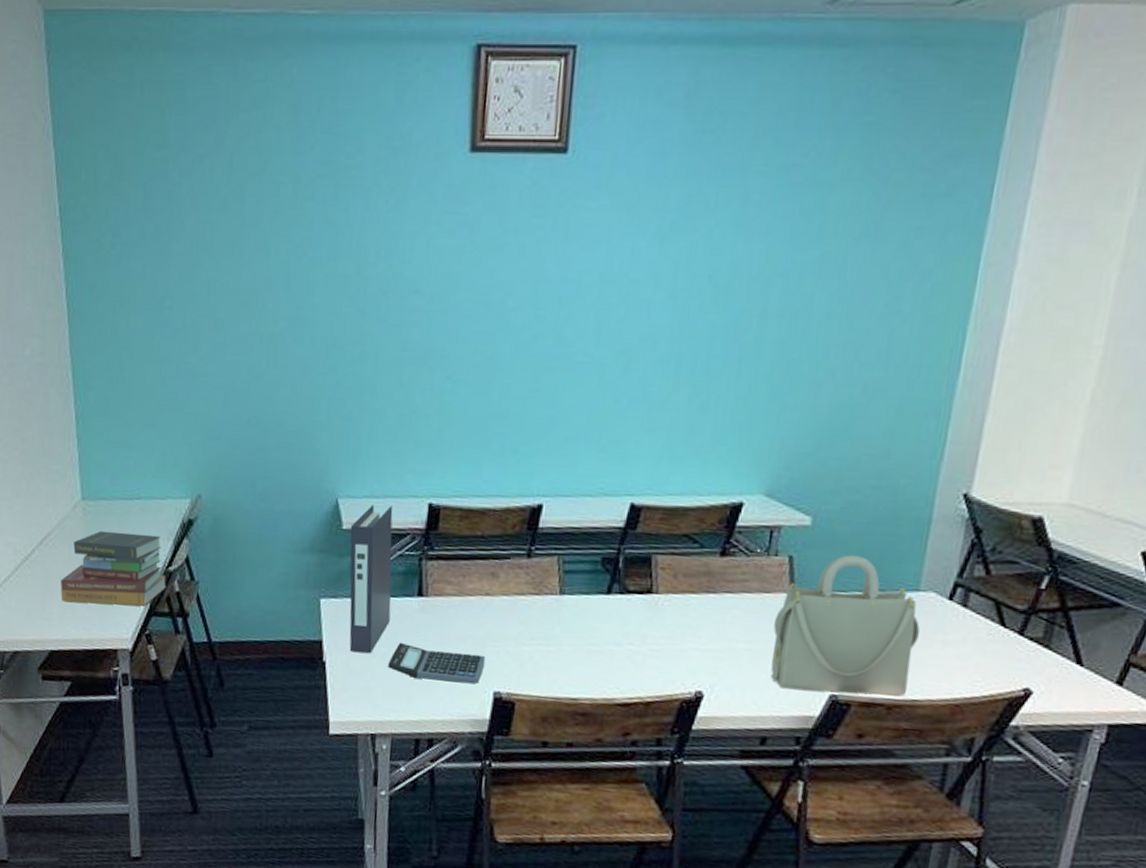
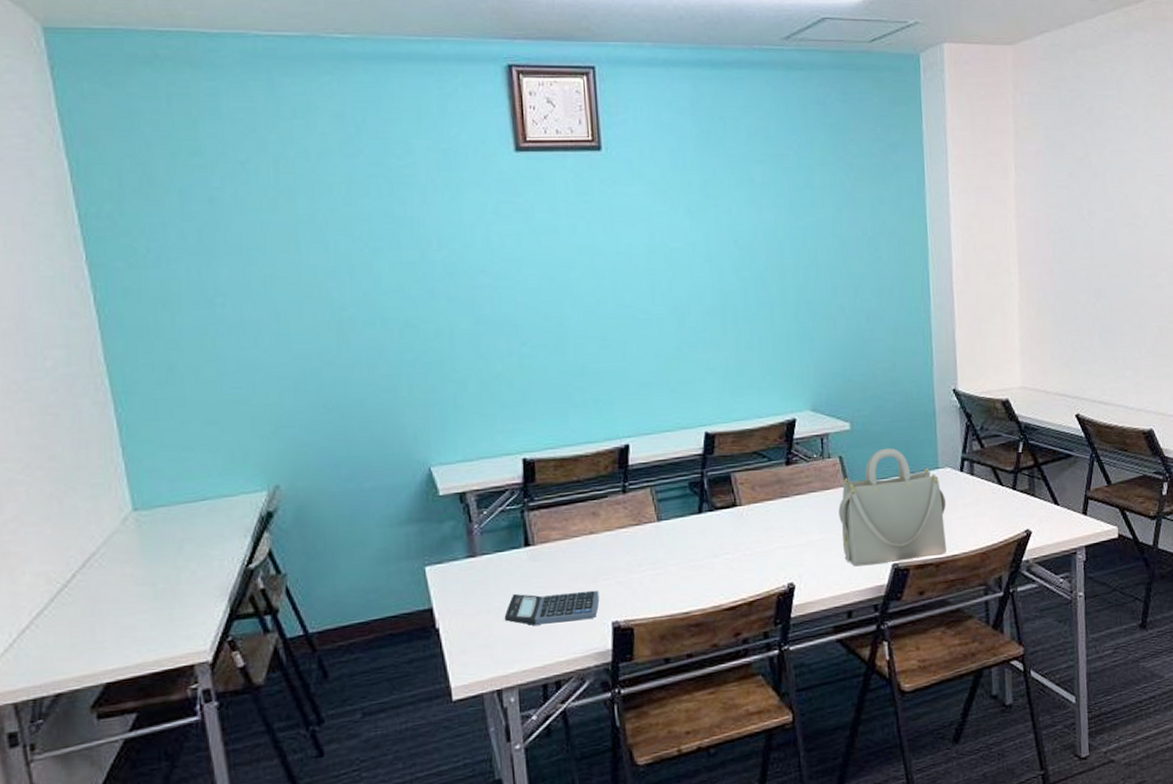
books: present [60,530,167,606] -> none [112,534,249,626]
binder: present [349,505,393,653] -> none [447,467,500,613]

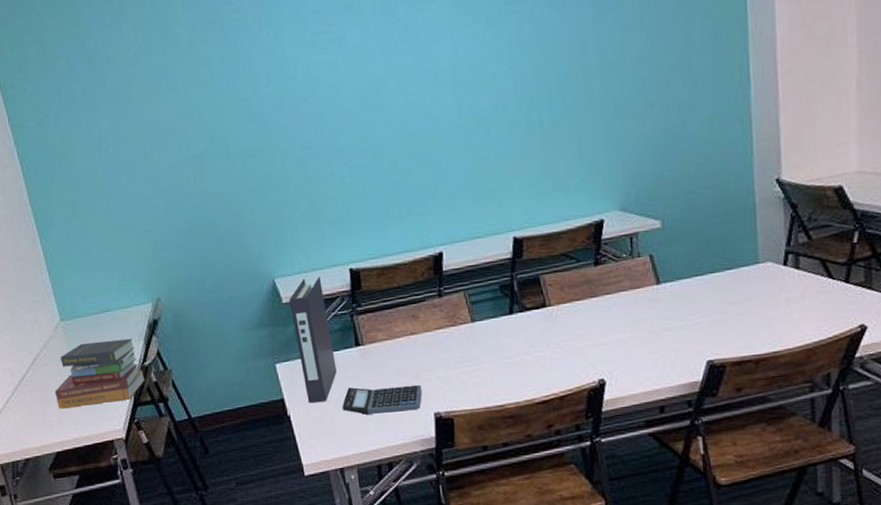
books: none [112,534,249,626] -> present [54,338,146,409]
binder: none [447,467,500,613] -> present [289,277,337,404]
handbag: present [838,448,947,567] -> none [649,244,768,364]

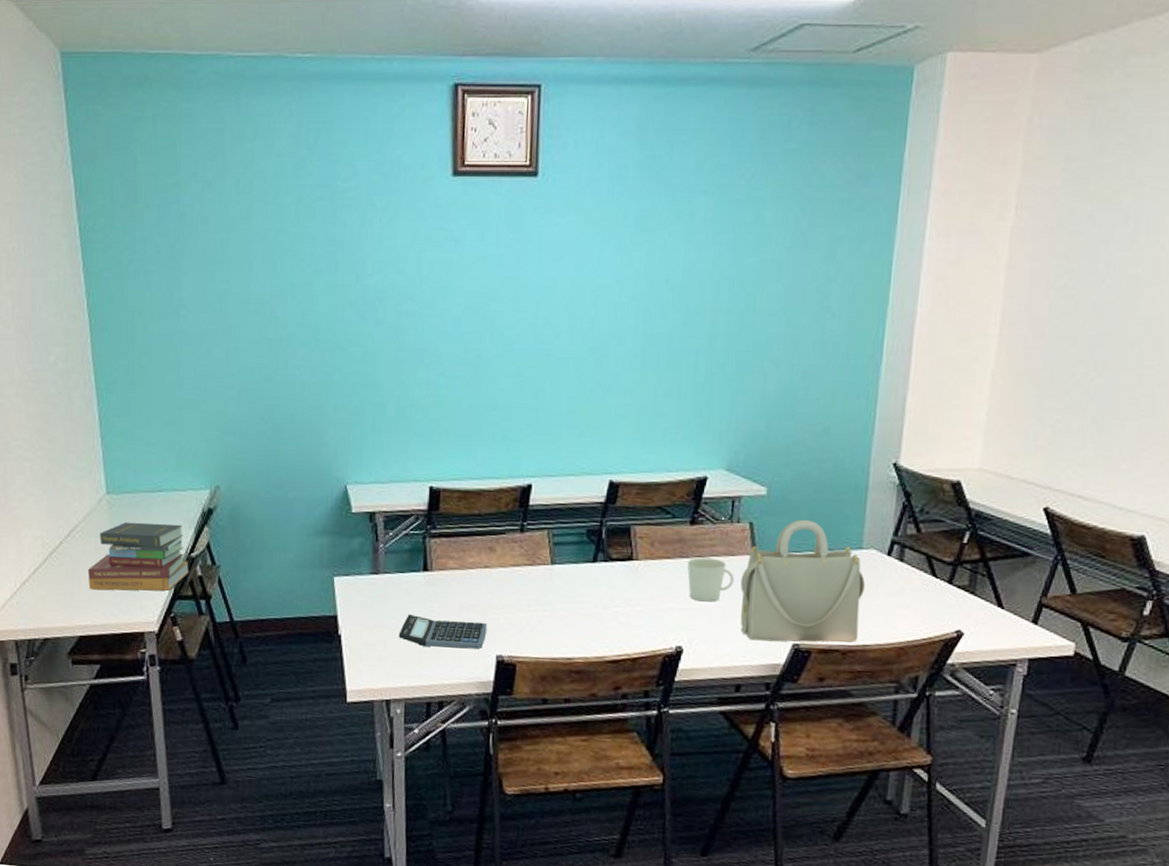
binder: present [289,277,337,404] -> none [359,489,399,625]
cup: none [596,293,643,335] -> present [687,557,734,602]
handbag: none [649,244,768,364] -> present [740,519,866,643]

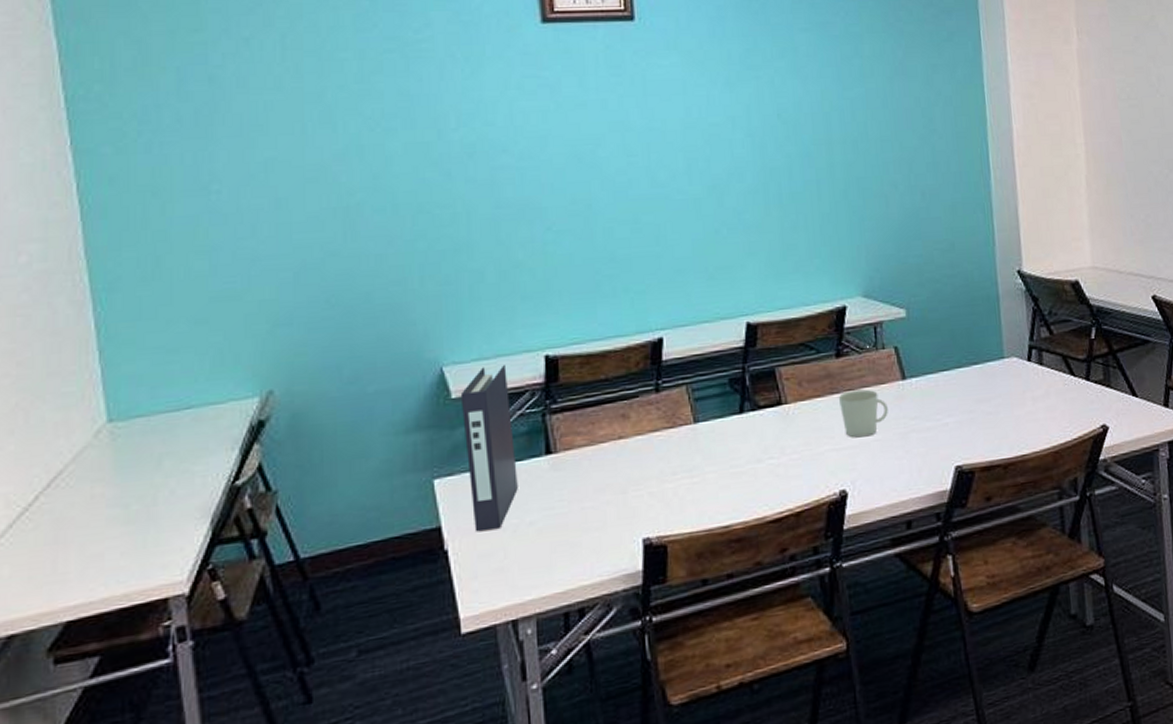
books: present [87,521,190,591] -> none [78,446,235,554]
binder: none [359,489,399,625] -> present [460,365,518,532]
calculator: present [398,613,488,648] -> none [521,502,629,545]
handbag: present [740,519,866,643] -> none [894,336,1015,470]

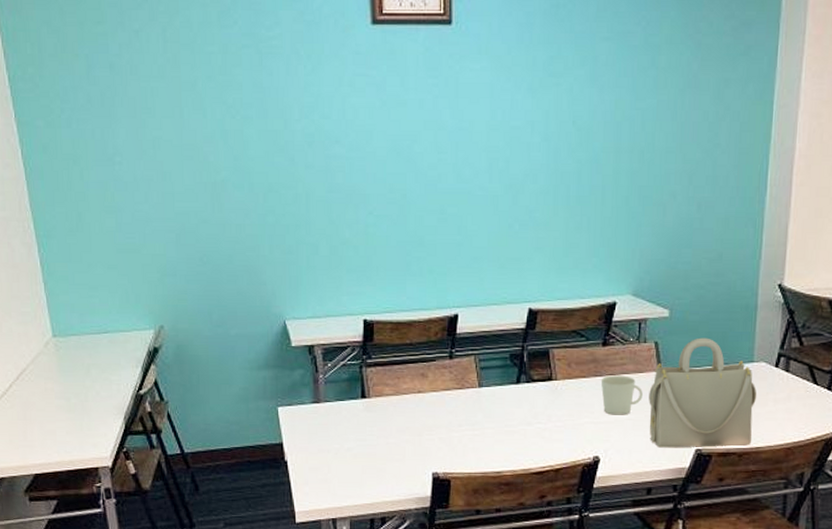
binder: present [460,365,518,532] -> none [298,324,340,451]
handbag: none [894,336,1015,470] -> present [649,337,757,448]

